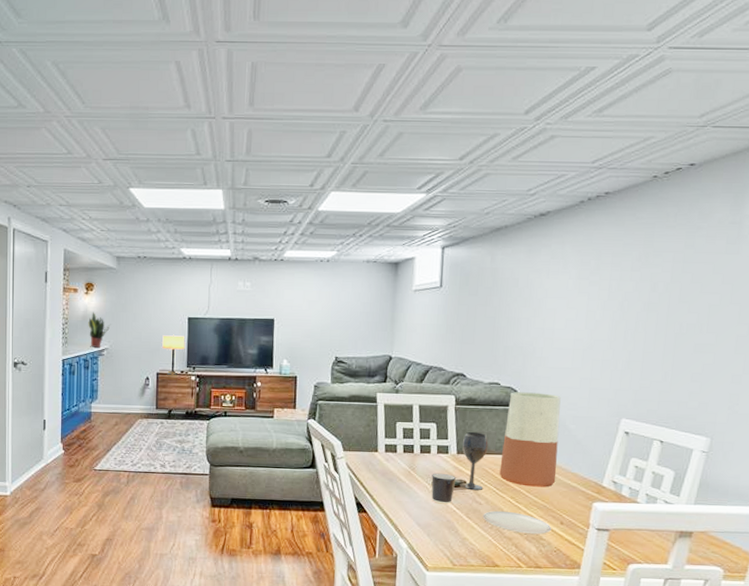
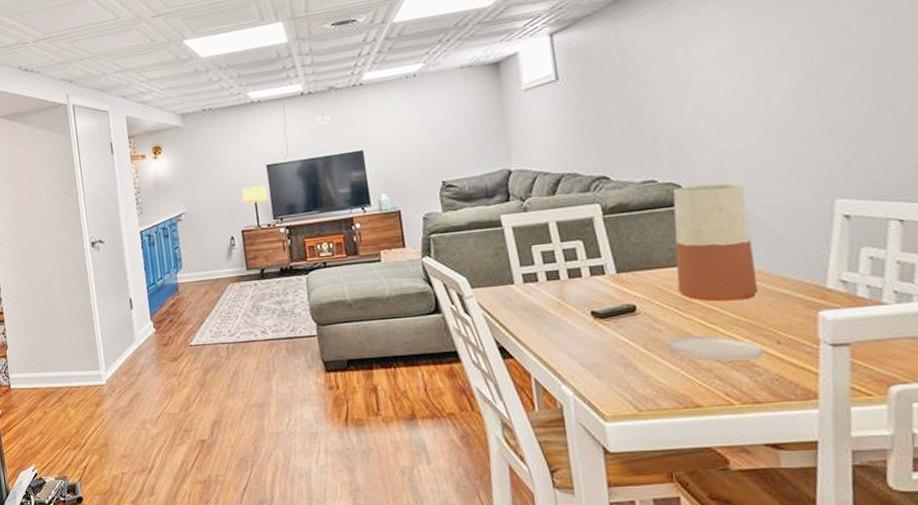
potted plant: present [88,311,111,348] -> none [161,175,185,214]
mug: present [431,473,456,504] -> none [589,299,622,337]
wine glass: present [460,432,488,491] -> none [621,243,659,316]

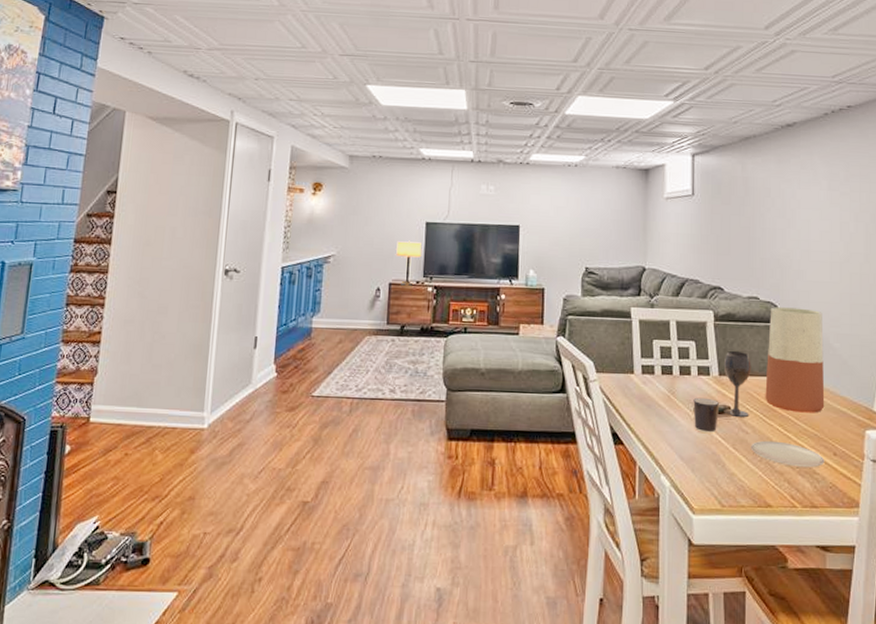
mug: none [589,299,622,337] -> present [693,397,719,434]
wine glass: none [621,243,659,316] -> present [724,351,751,418]

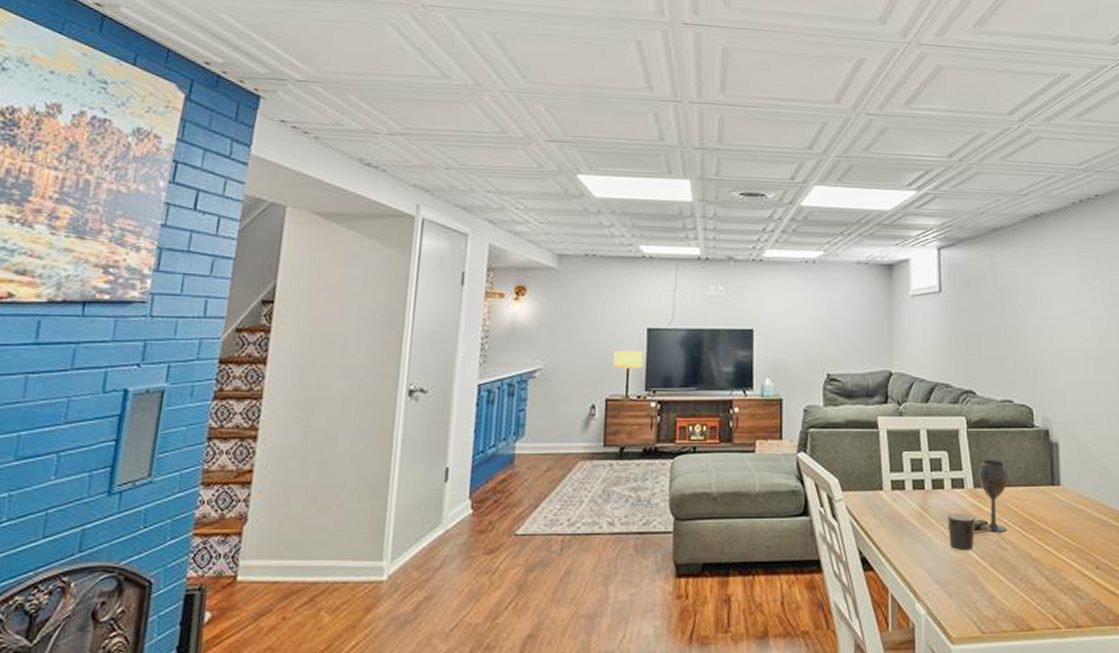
plate: present [750,440,825,468] -> none [1010,556,1088,584]
vase: present [765,307,825,413] -> none [1023,410,1085,524]

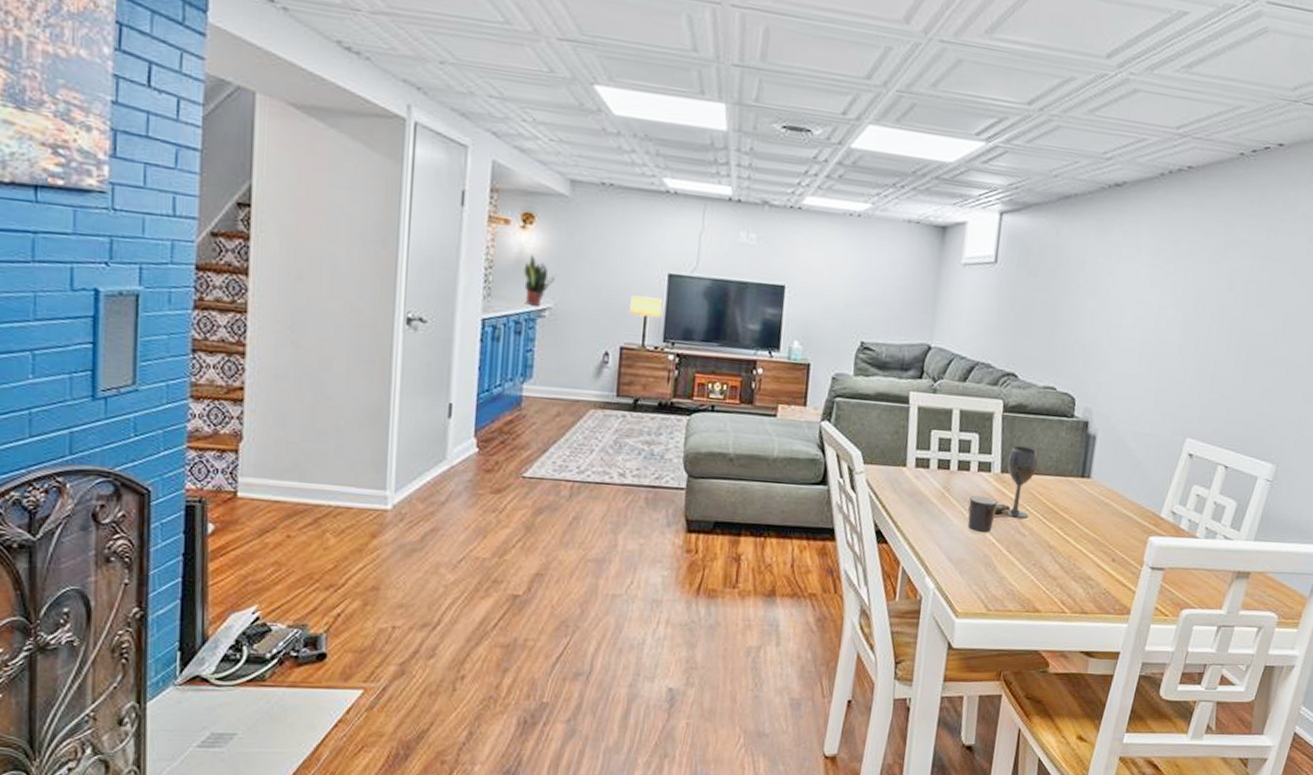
potted plant: none [516,322,547,368] -> present [523,254,558,306]

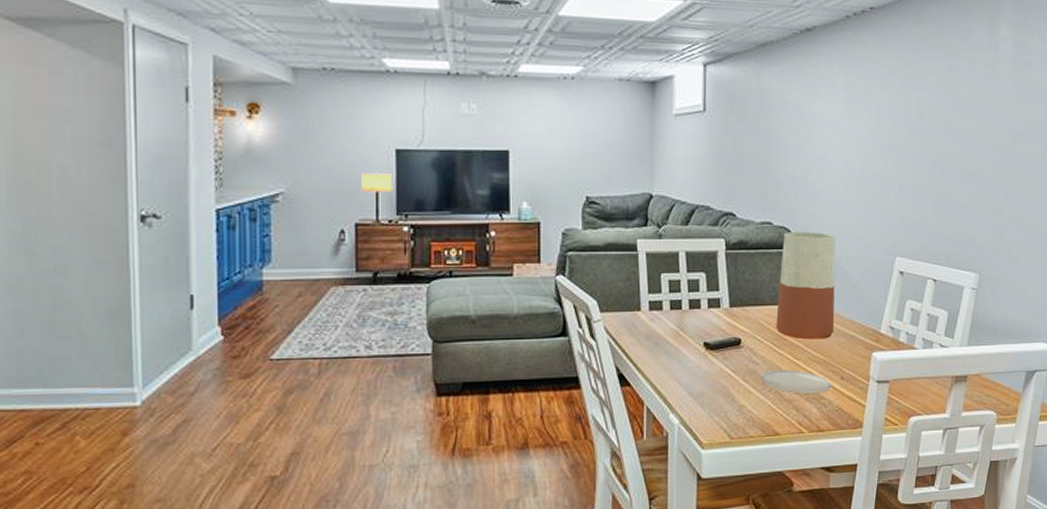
potted plant: present [523,254,558,306] -> none [253,142,287,192]
mug: present [967,495,997,535] -> none [703,331,729,368]
wine glass: present [1001,446,1038,519] -> none [734,281,763,349]
plate: none [1025,544,1102,574] -> present [760,369,832,394]
vase: none [1048,399,1123,517] -> present [776,232,836,340]

